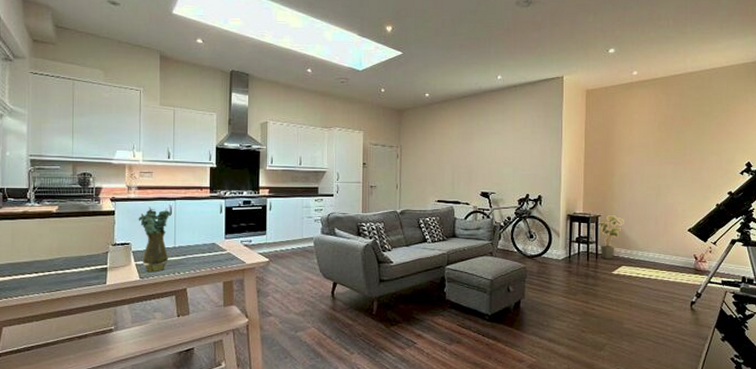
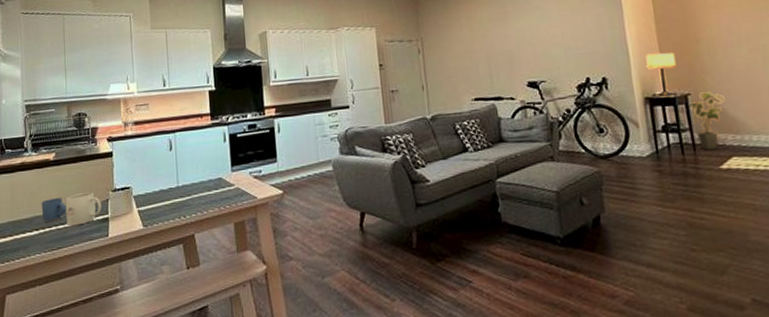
mug: none [42,246,67,267] -> present [41,198,66,223]
mug: none [65,243,101,272] -> present [65,191,101,227]
vase: present [138,207,171,272] -> none [137,142,173,218]
table lamp: none [573,182,594,216] -> present [646,52,677,97]

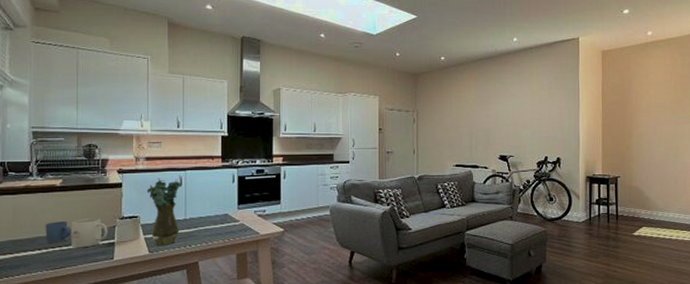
vase: none [137,142,173,218] -> present [147,178,181,245]
table lamp: present [646,52,677,97] -> none [592,143,613,178]
house plant: present [688,92,725,152] -> none [617,176,644,222]

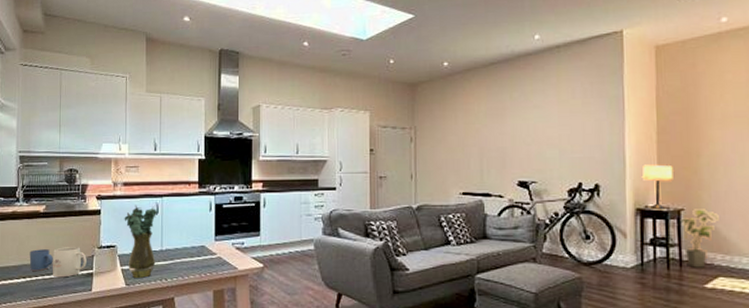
table lamp: none [592,143,613,178] -> present [643,166,673,210]
house plant: none [617,176,644,222] -> present [680,209,719,270]

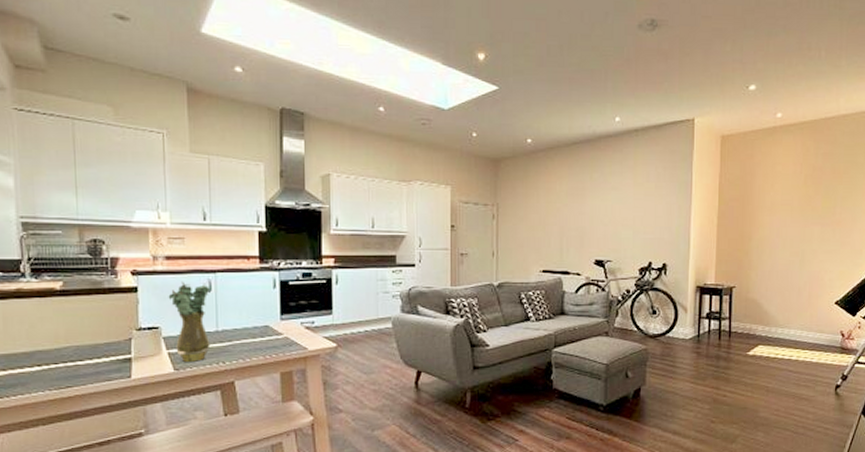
mug: present [29,249,53,272] -> none [44,332,78,359]
mug: present [52,246,87,278] -> none [76,328,123,364]
table lamp: present [643,166,673,210] -> none [704,247,729,288]
house plant: present [680,209,719,270] -> none [731,286,762,339]

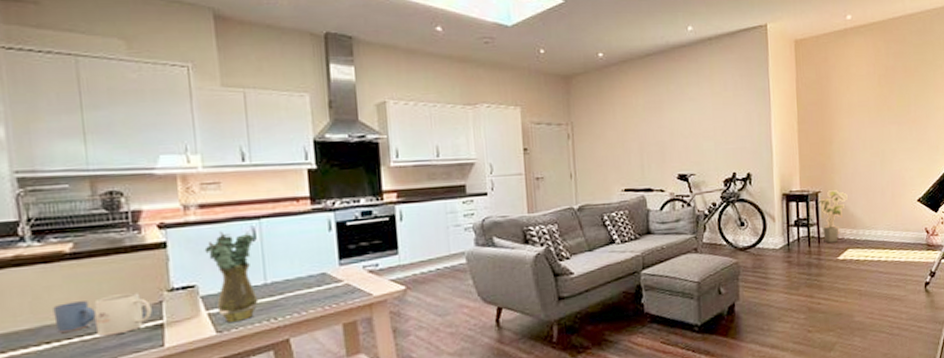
mug: none [44,332,78,359] -> present [53,301,96,334]
mug: none [76,328,123,364] -> present [93,292,152,337]
house plant: none [731,286,762,339] -> present [818,190,848,245]

